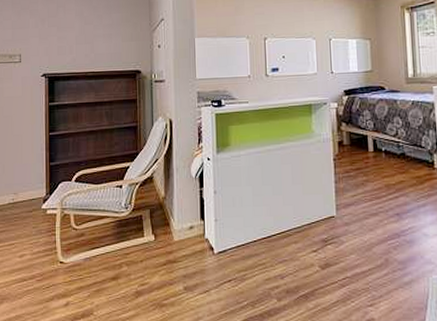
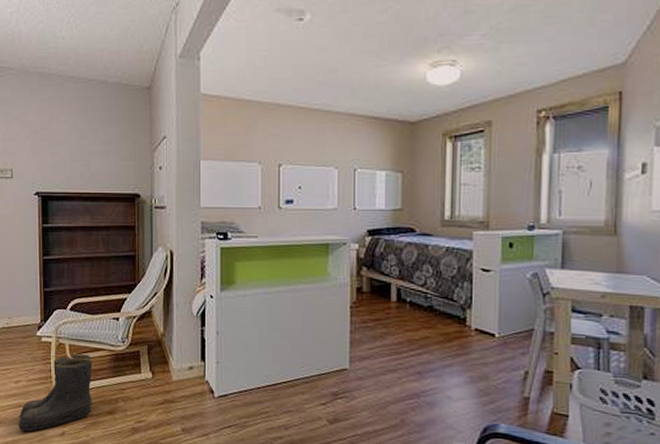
boots: none [22,222,97,306] -> present [18,353,93,432]

